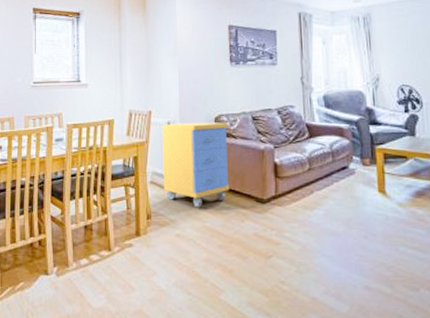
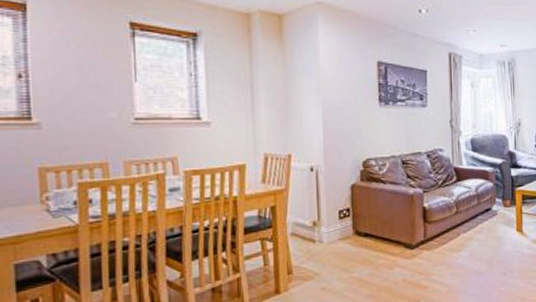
storage cabinet: present [161,122,230,207] -> none [303,166,379,257]

